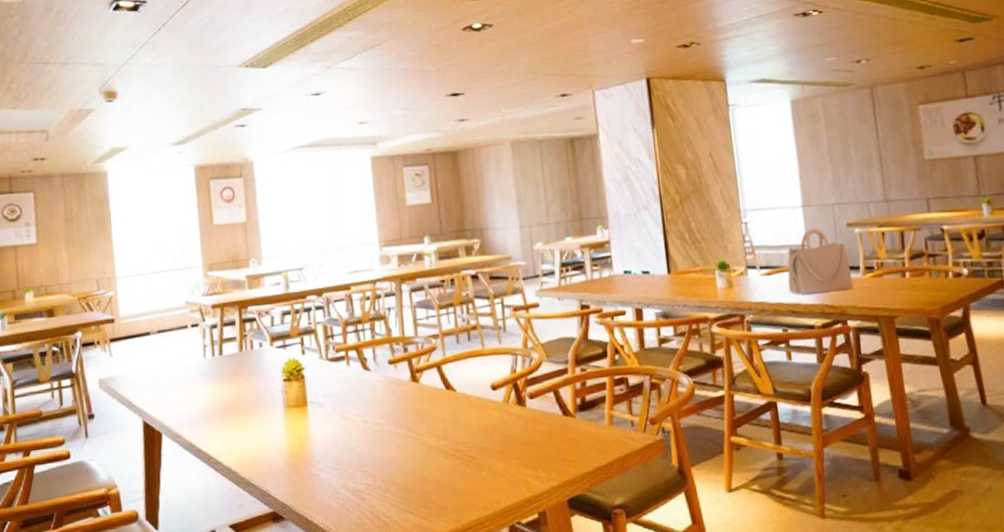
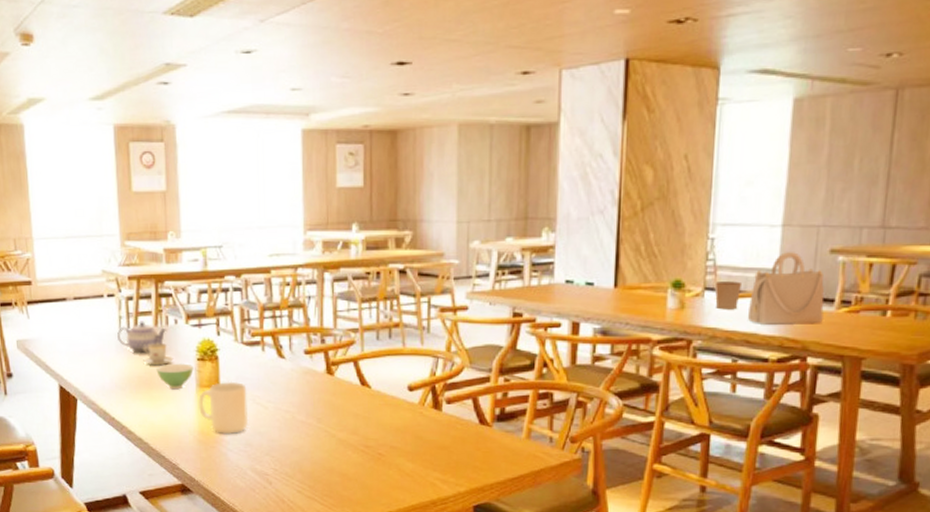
teapot: none [202,347,253,381] -> present [117,321,167,354]
teacup: none [229,367,260,392] -> present [143,343,174,366]
bowl: none [242,385,280,414] -> present [156,363,194,390]
cup: none [287,398,338,454] -> present [199,381,249,435]
dixie cup: none [756,258,779,285] -> present [715,281,741,310]

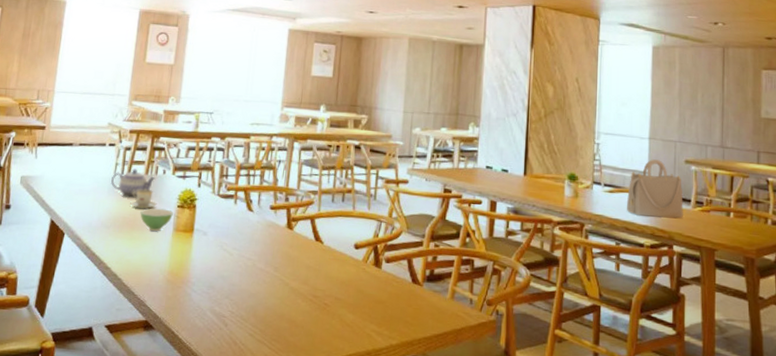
cup: present [199,381,249,435] -> none [172,228,217,277]
dixie cup: present [715,281,741,310] -> none [601,178,621,202]

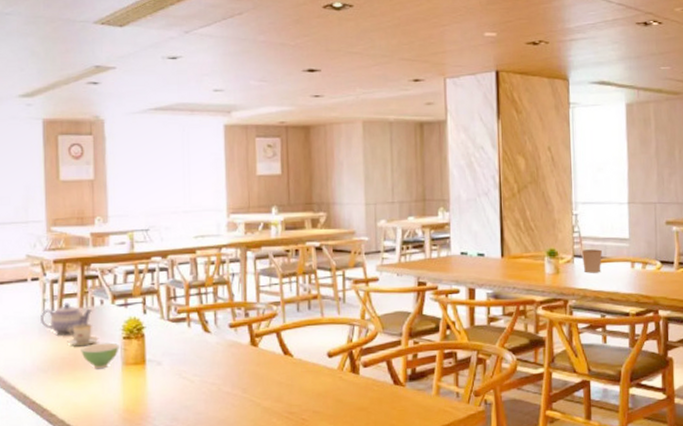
dixie cup: none [601,178,621,202] -> present [582,249,602,273]
handbag: present [627,159,683,219] -> none [609,224,667,285]

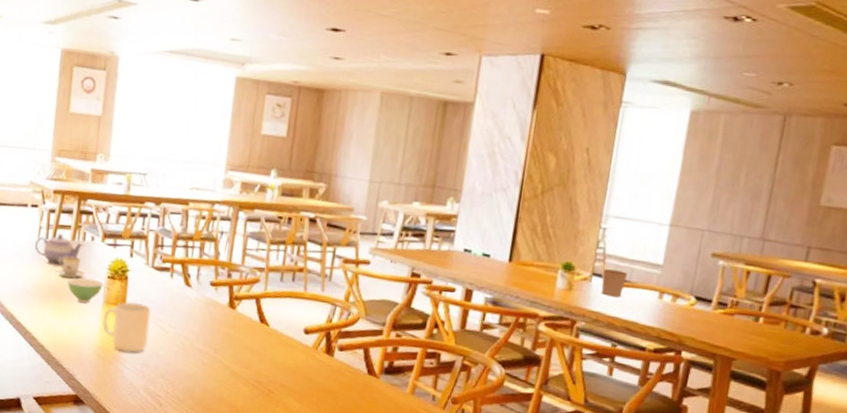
cup: none [124,357,175,411] -> present [102,301,151,353]

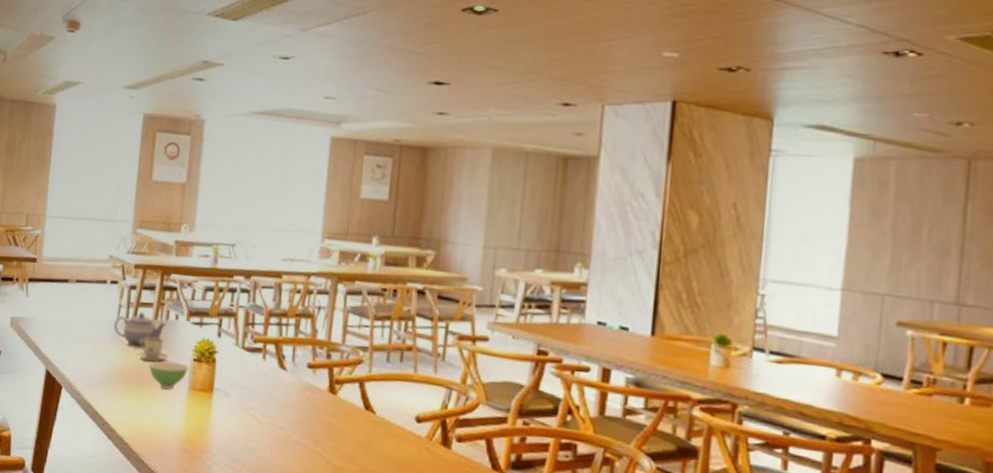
cup: present [102,301,151,353] -> none [188,387,242,446]
dixie cup: present [601,269,627,298] -> none [765,342,795,376]

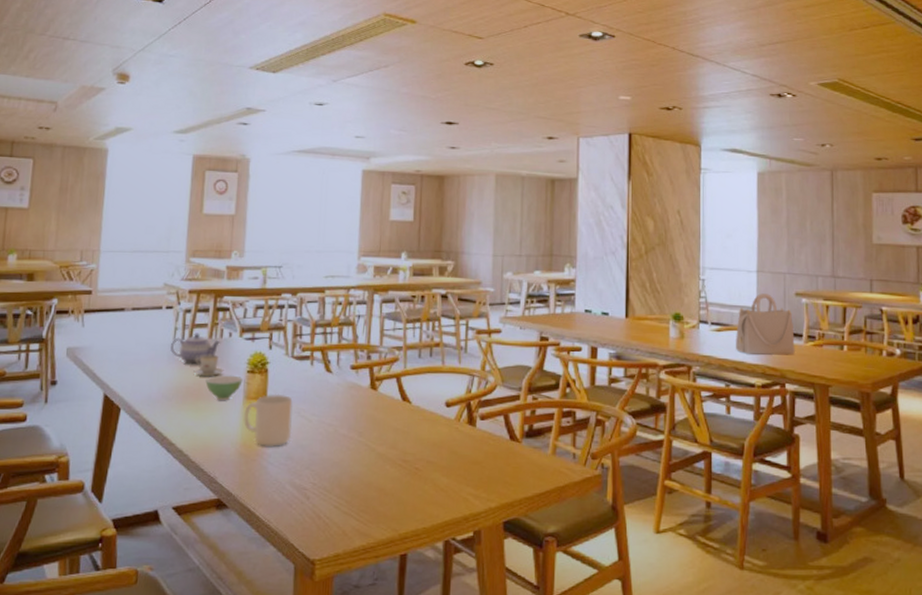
cup: none [188,387,242,446] -> present [244,393,293,448]
handbag: none [802,319,891,403] -> present [736,293,795,355]

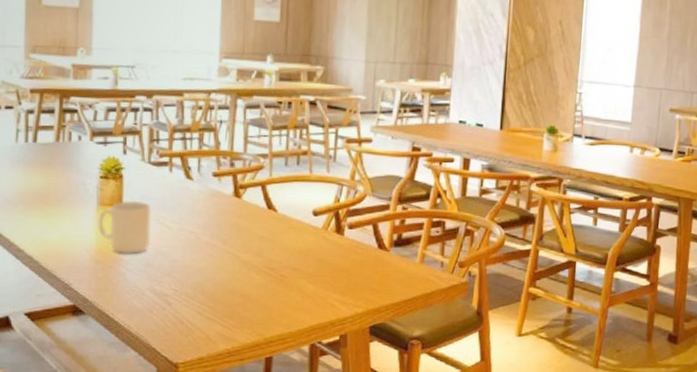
teapot: present [171,333,221,365] -> none [13,135,70,169]
teacup: present [193,355,224,377] -> none [40,159,74,182]
bowl: present [205,375,243,401] -> none [54,180,95,207]
handbag: present [736,293,795,355] -> none [607,108,665,170]

